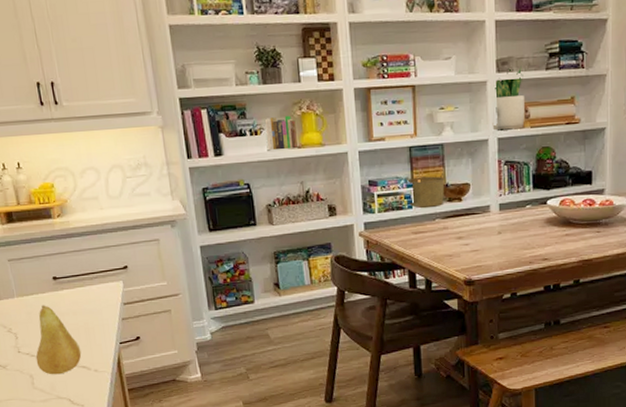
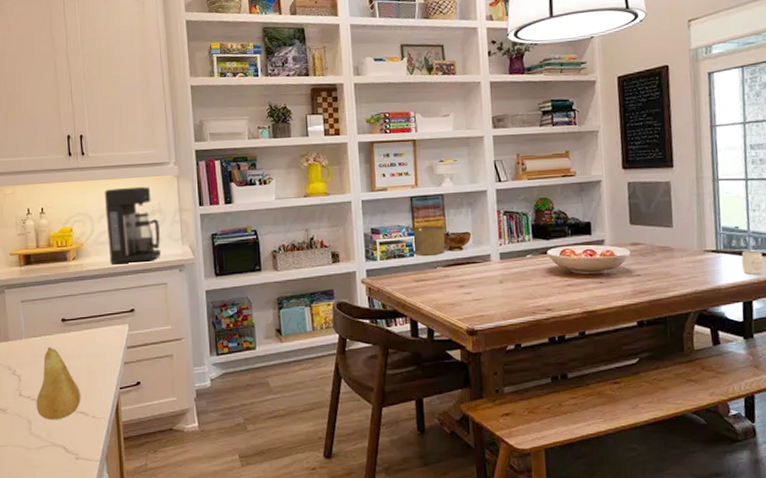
coffee maker: none [84,138,150,220] -> present [104,186,161,264]
books: present [265,115,298,151] -> none [274,166,304,199]
planter: present [492,66,525,131] -> none [490,123,522,182]

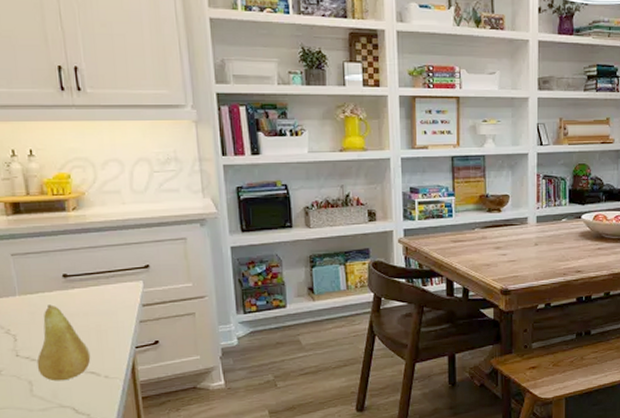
coffee maker: present [104,186,161,264] -> none [108,130,178,215]
basket: present [407,222,446,256] -> none [447,183,485,217]

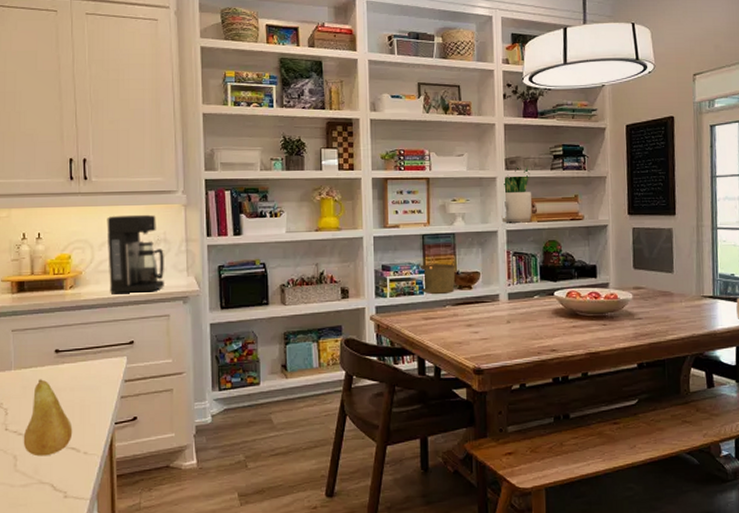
coffee maker: none [108,130,178,215] -> present [107,214,164,293]
basket: none [447,183,485,217] -> present [418,261,456,294]
planter: none [532,86,563,146] -> present [501,165,532,223]

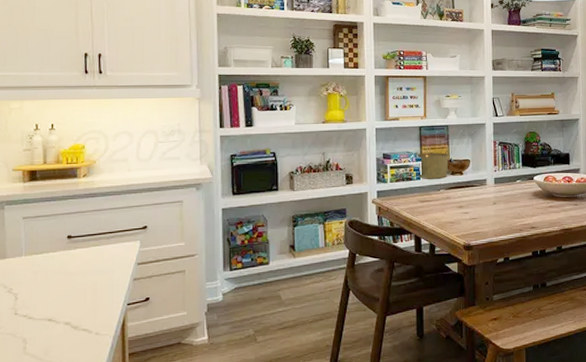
fruit: present [23,379,73,457] -> none [33,264,85,339]
coffee maker: present [107,214,164,293] -> none [121,107,178,181]
planter: present [501,165,532,223] -> none [489,66,515,117]

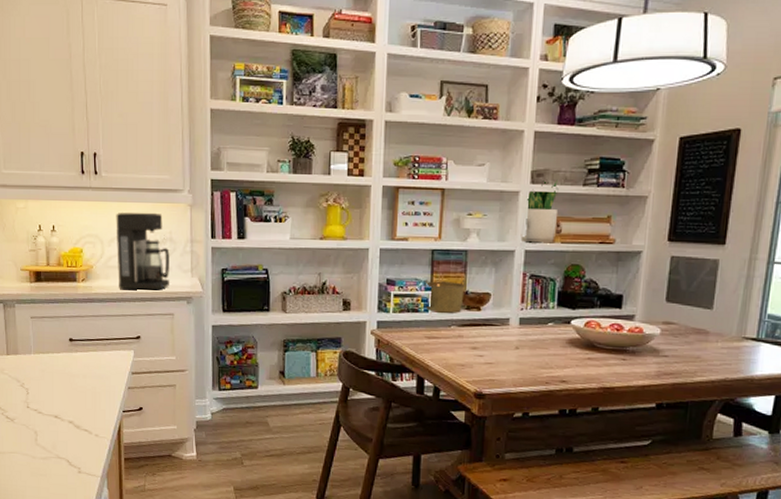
coffee maker: none [121,107,178,181] -> present [116,212,170,290]
planter: none [489,66,515,117] -> present [520,179,559,243]

